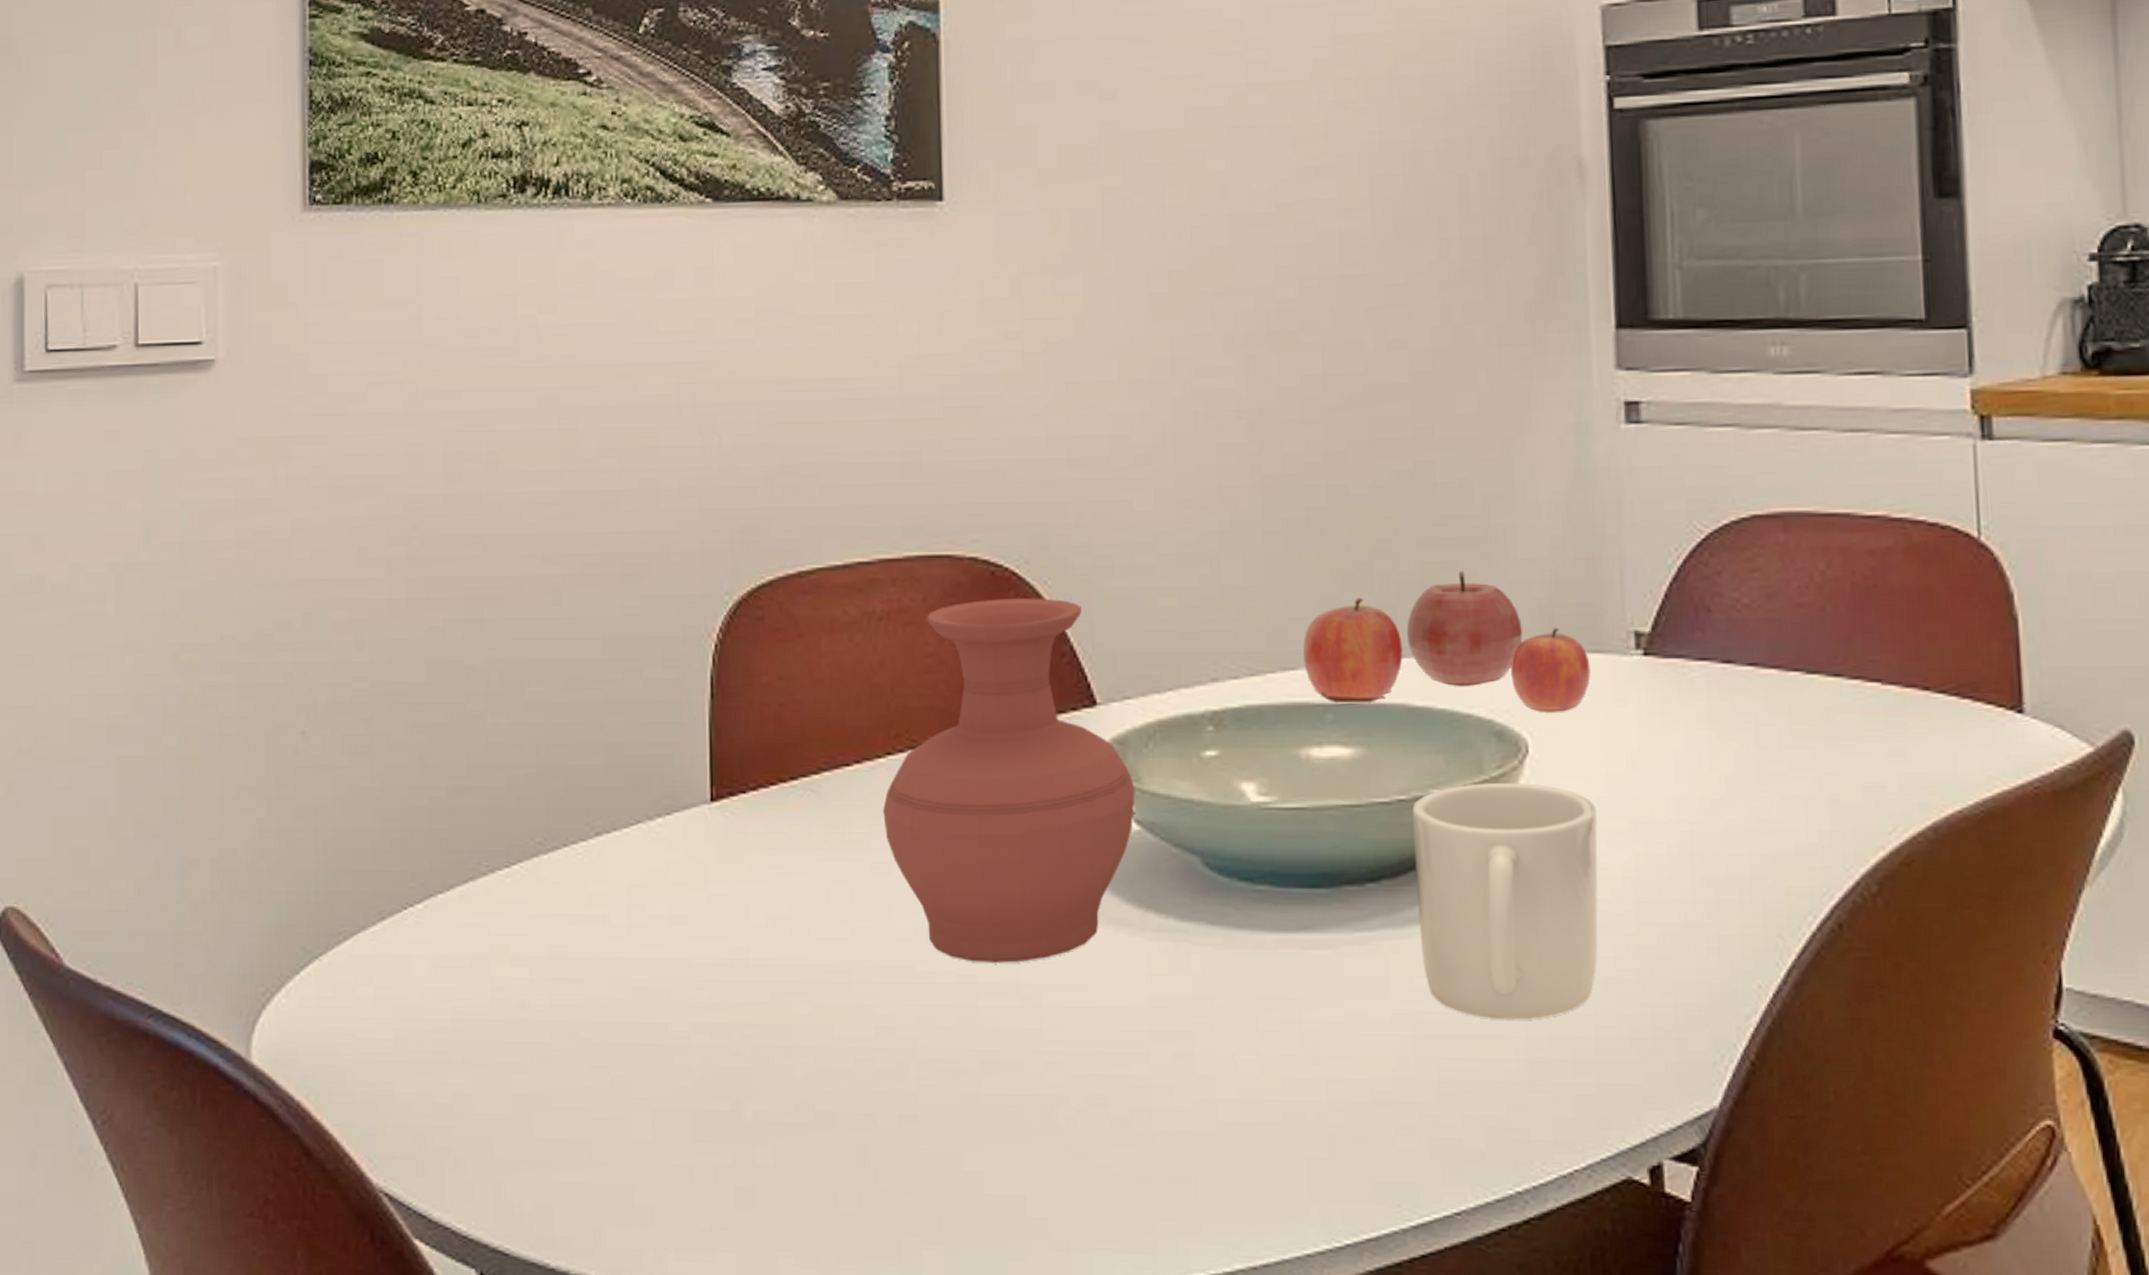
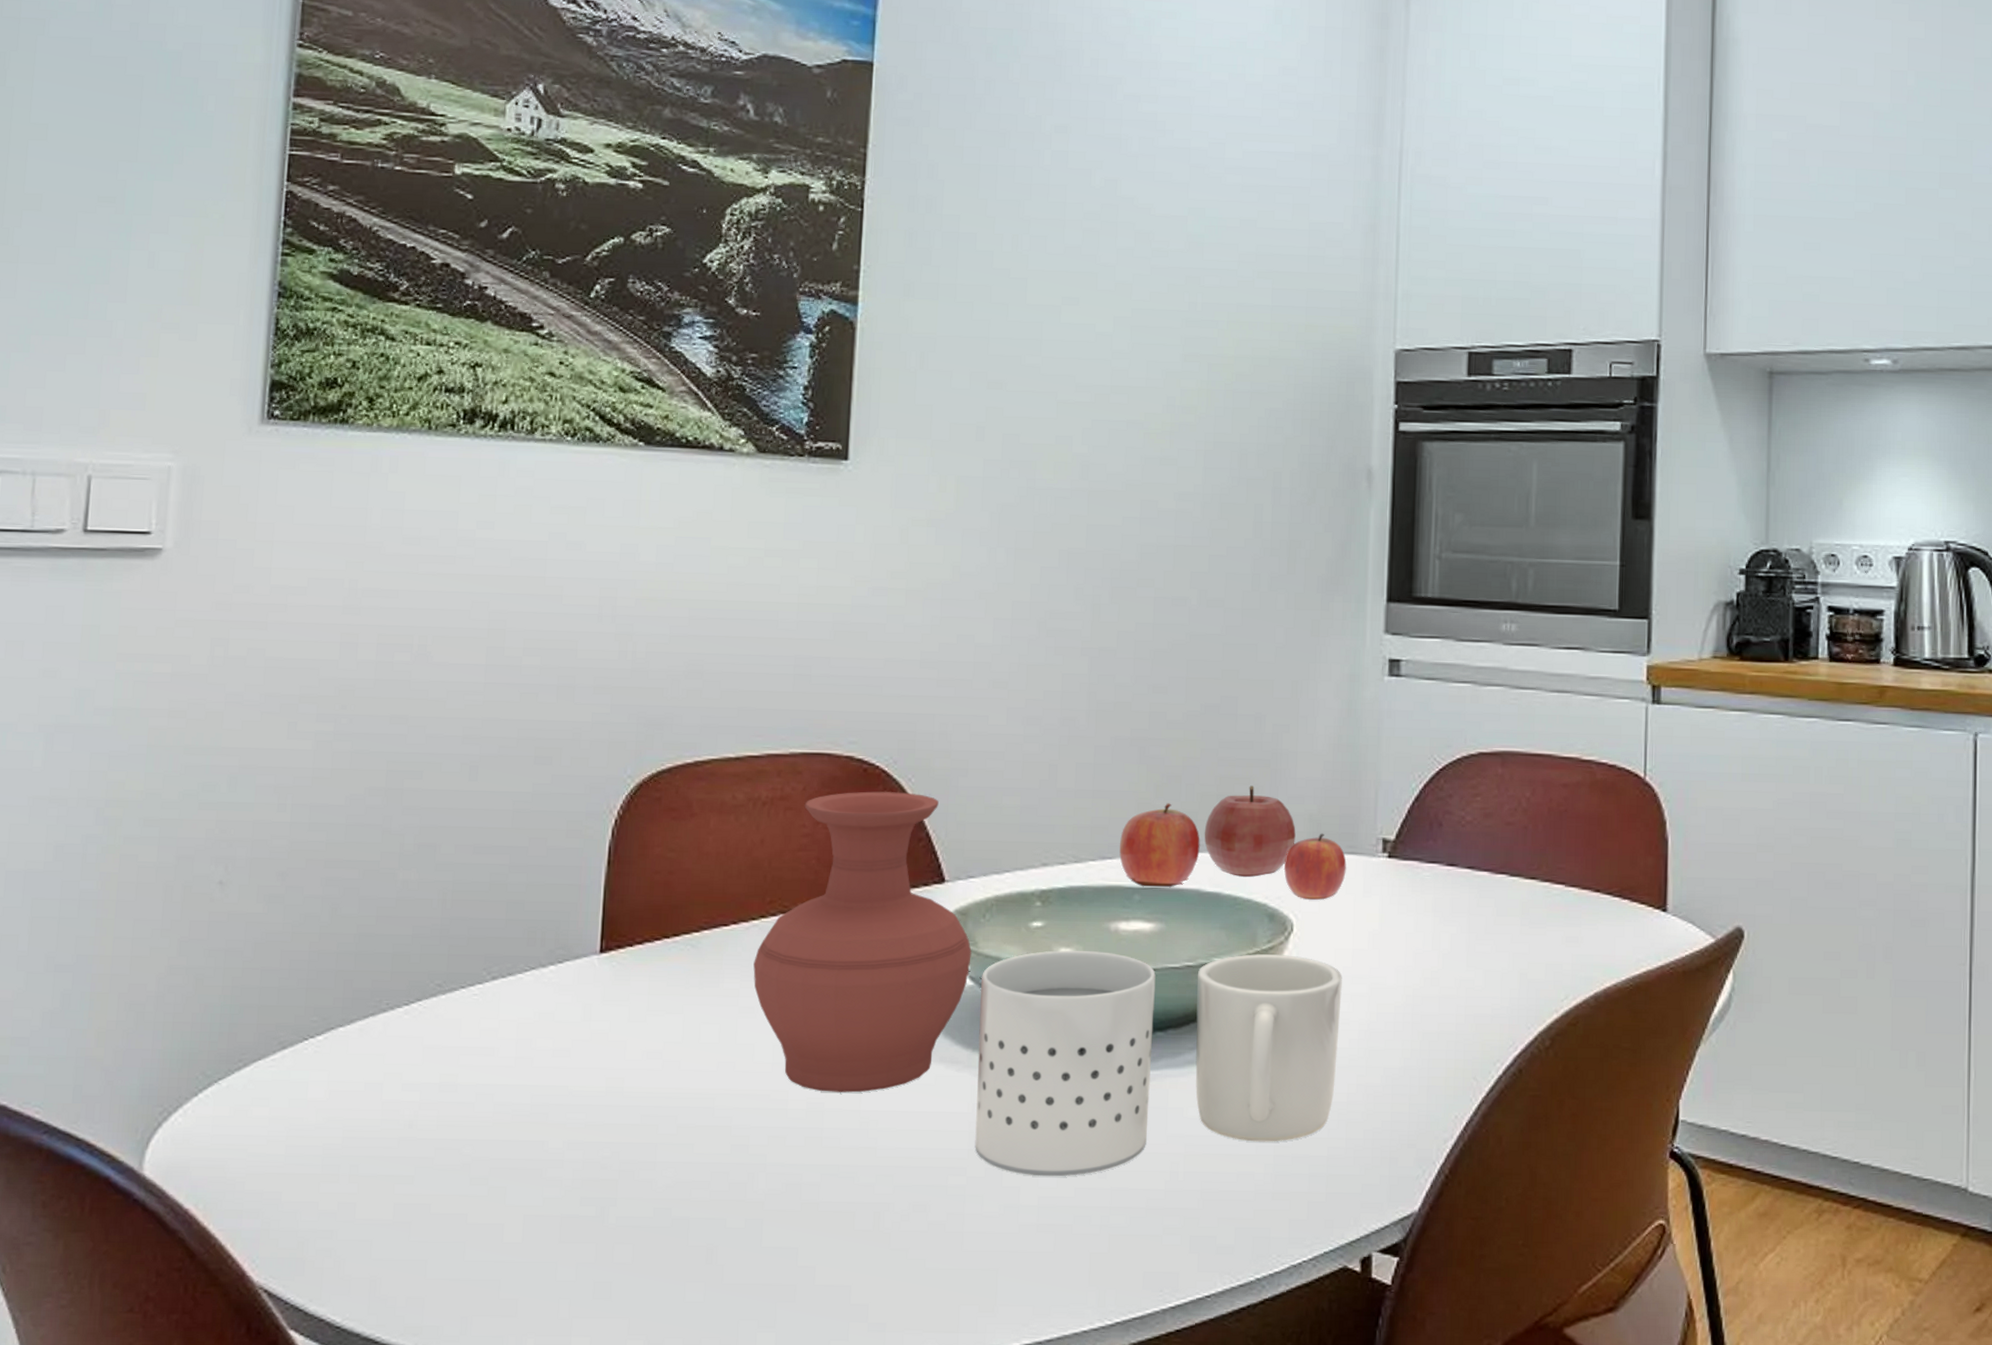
mug: none [1149,784,1366,1064] -> present [975,950,1156,1177]

